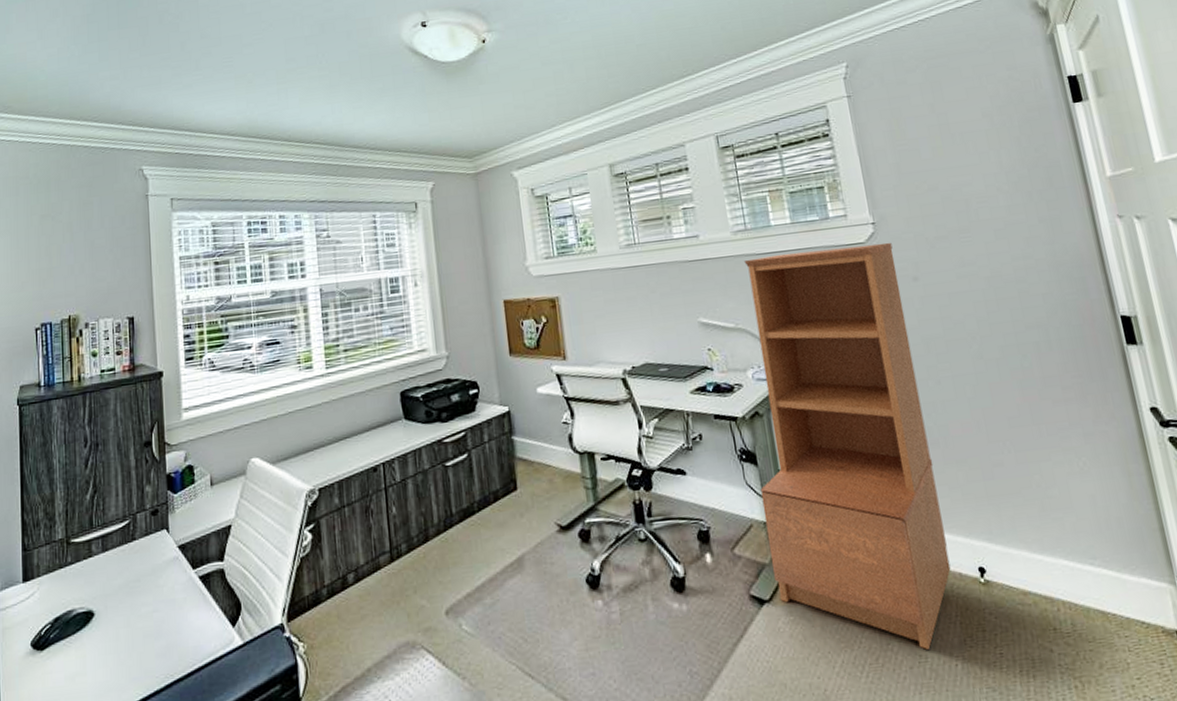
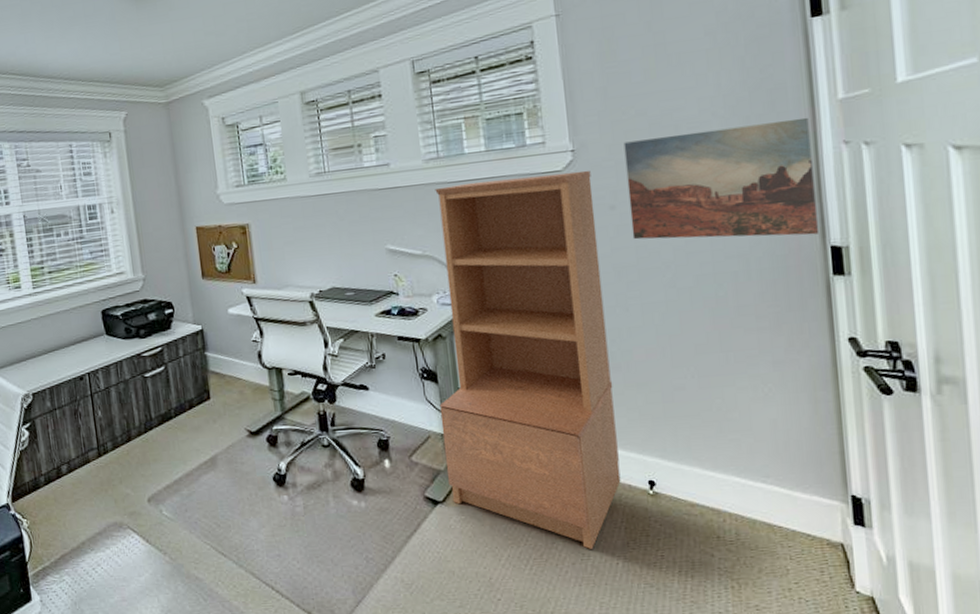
wall art: none [920,193,1109,311] -> present [623,117,820,240]

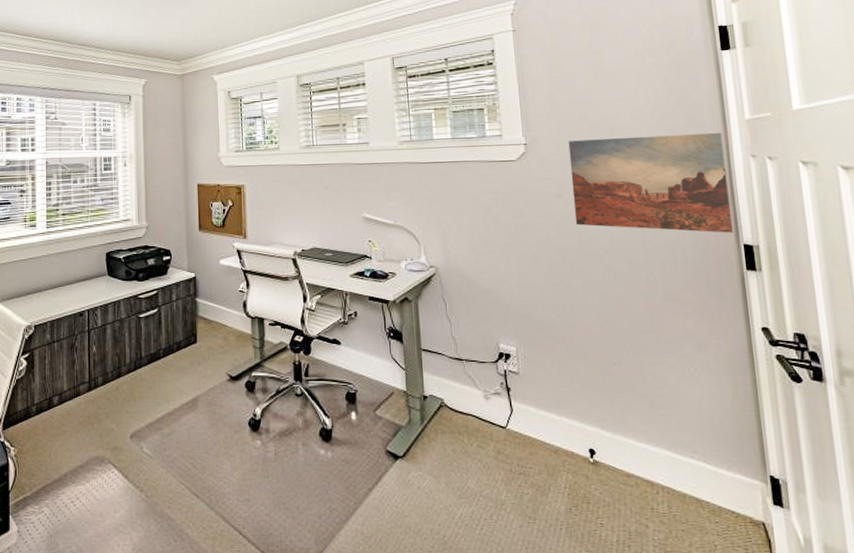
bookshelf: present [435,170,621,549] -> none [403,162,565,513]

